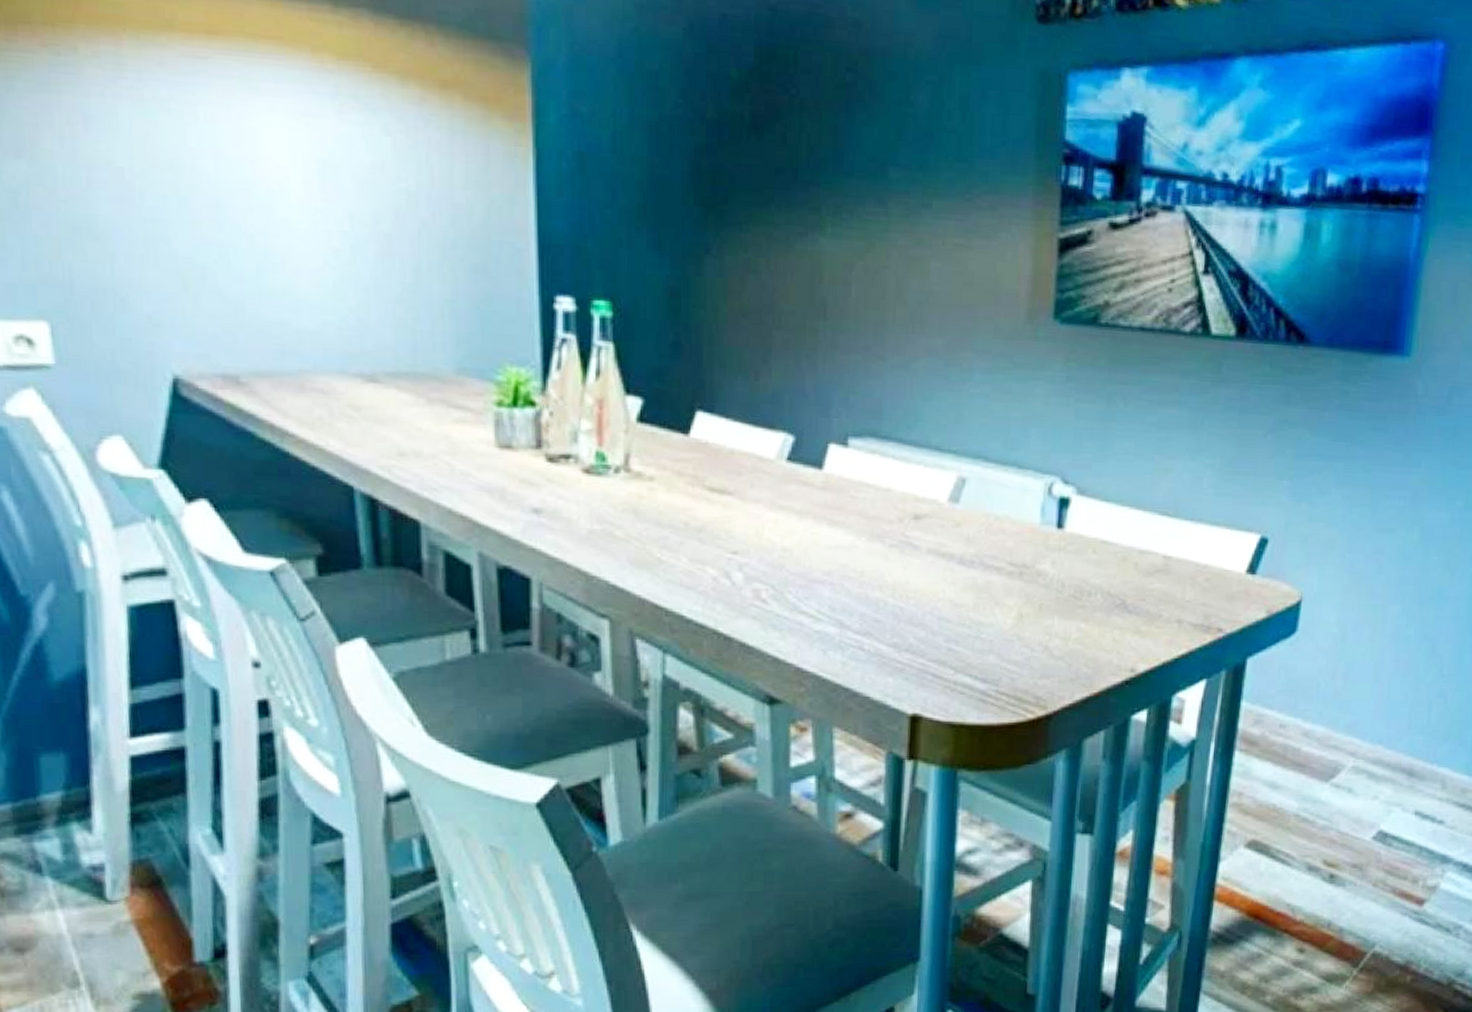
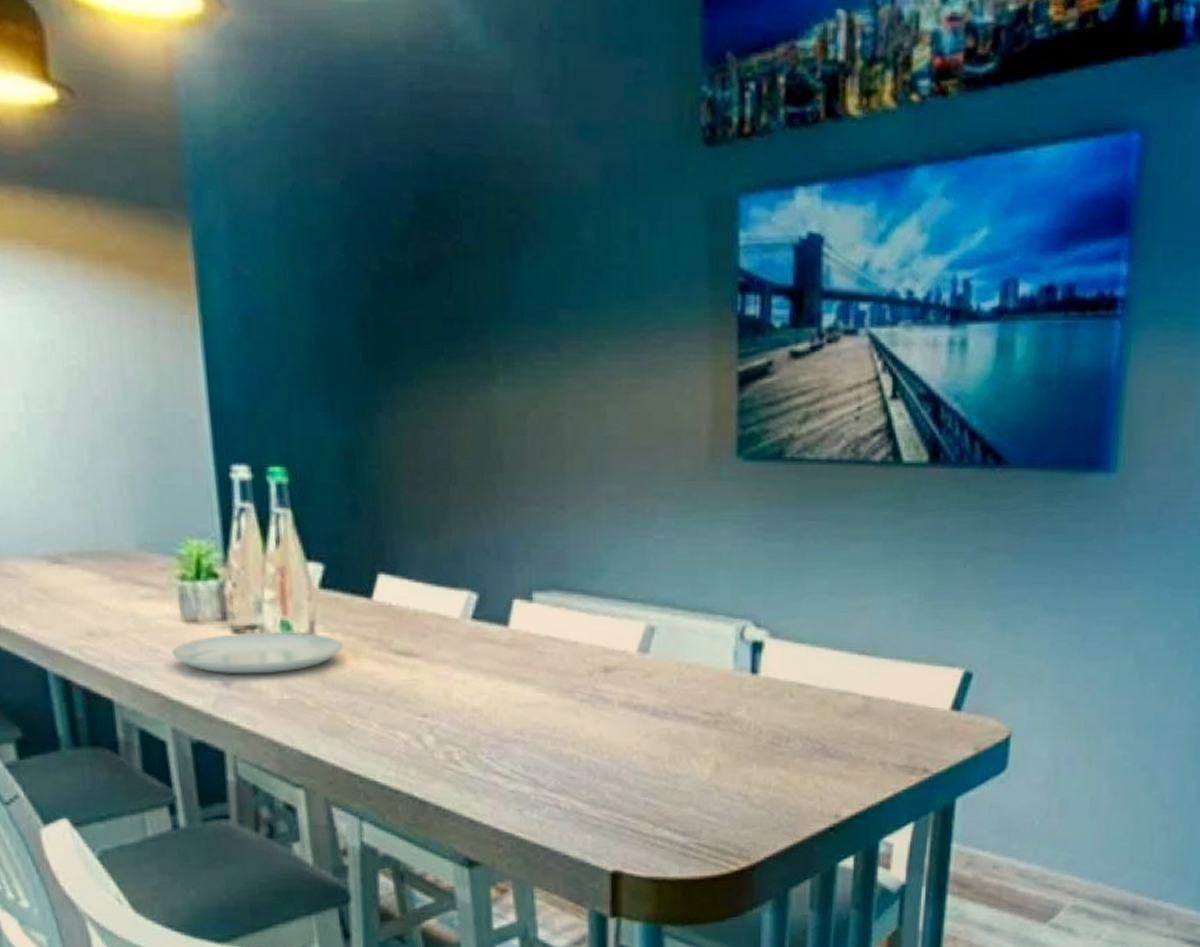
plate: none [483,461,658,503] -> present [172,632,344,674]

